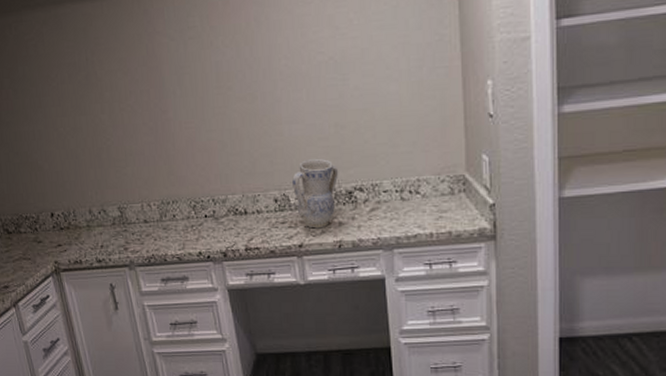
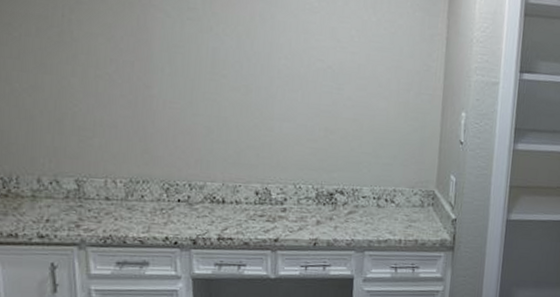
vase: present [292,158,339,229] -> none [276,157,323,225]

